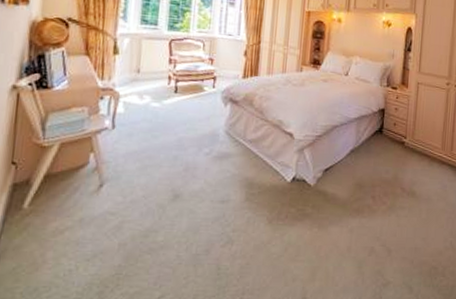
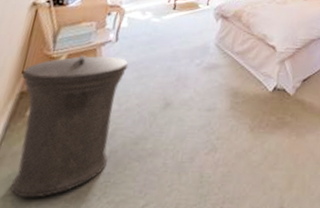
trash can: none [11,144,130,290] -> present [10,55,129,198]

